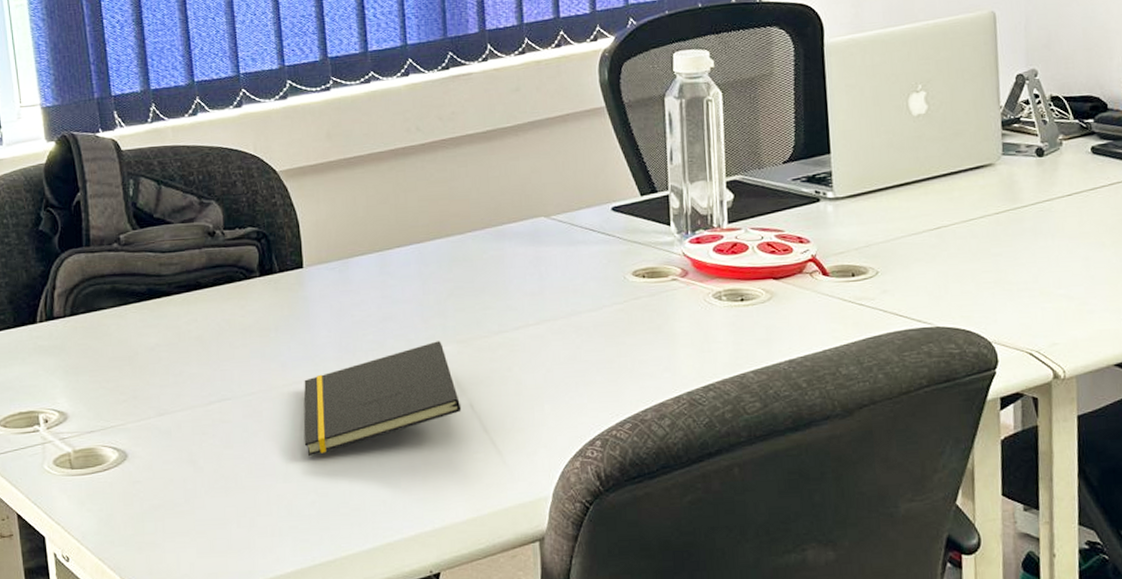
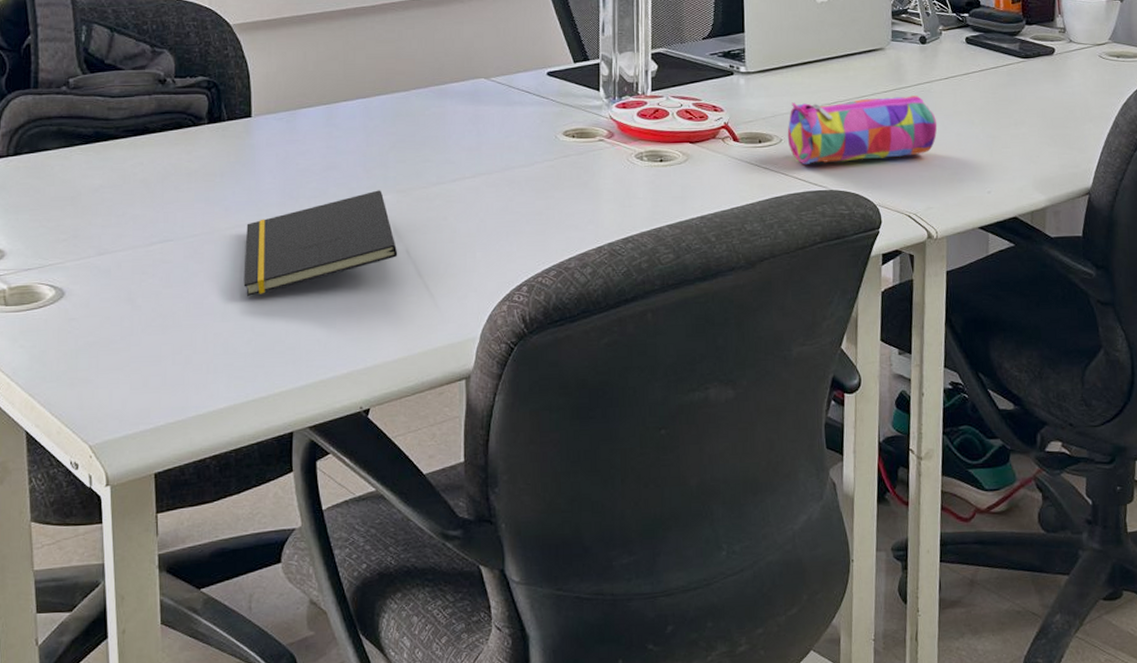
pencil case: none [884,216,1061,299] -> present [787,95,937,164]

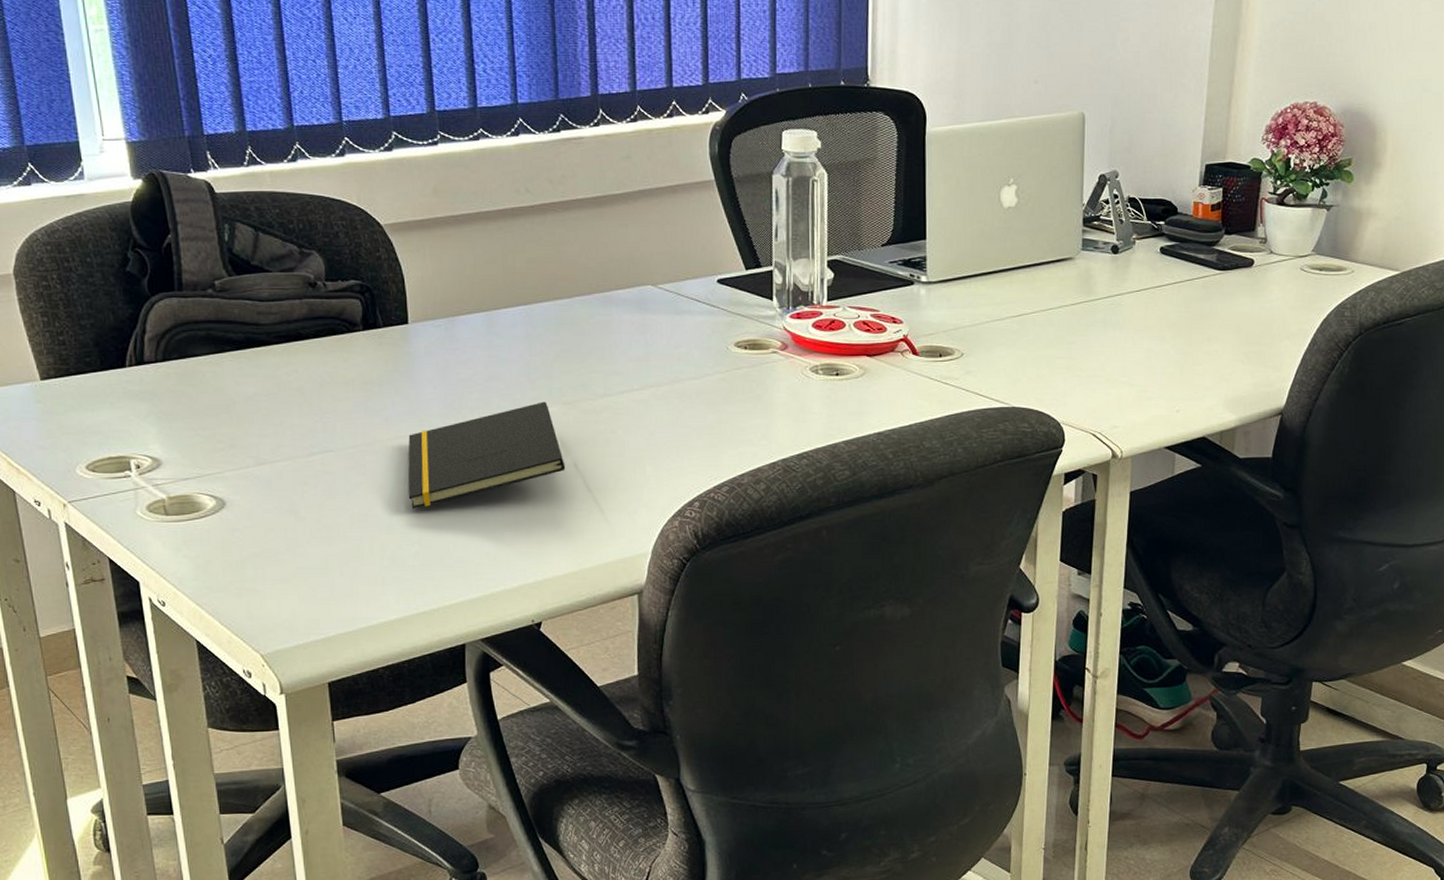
pencil case: present [787,95,937,164] -> none [969,309,1127,380]

